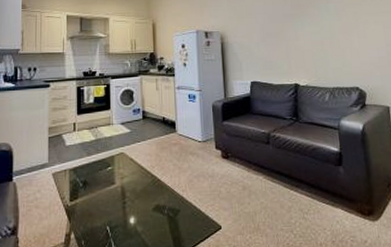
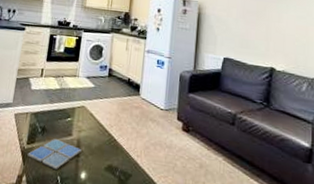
drink coaster: none [72,190,127,220] -> present [27,139,82,169]

